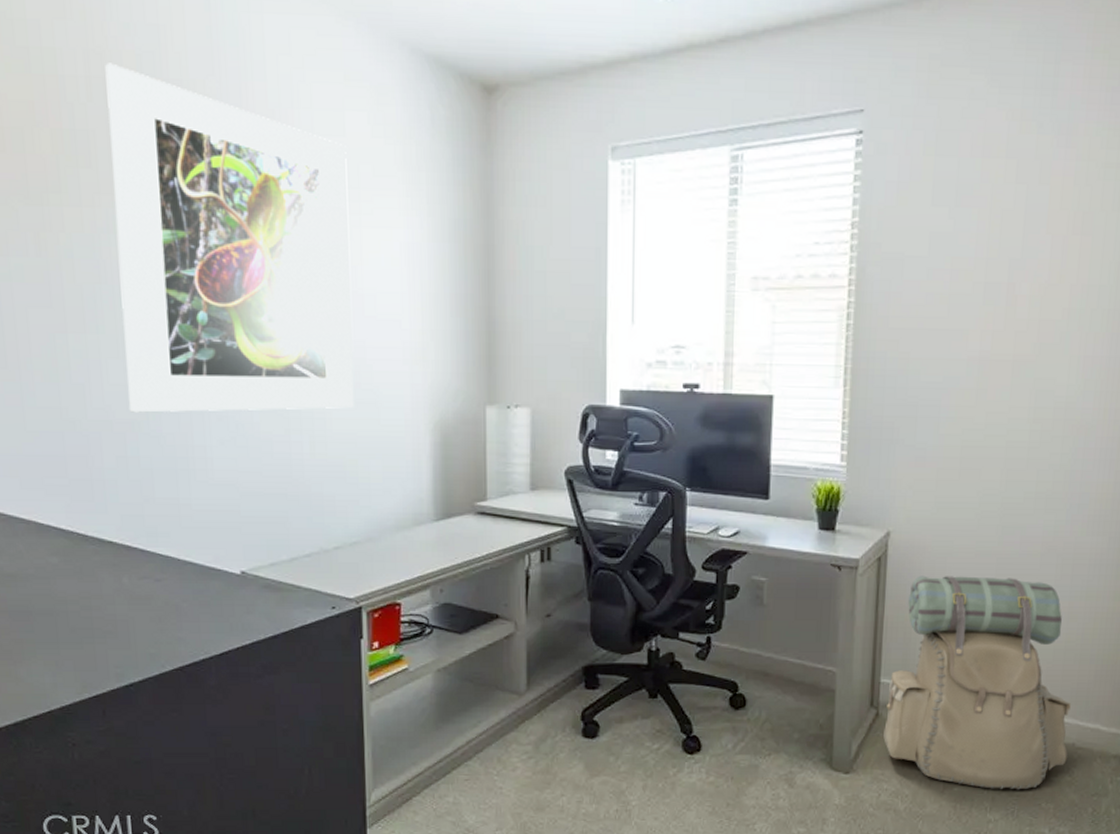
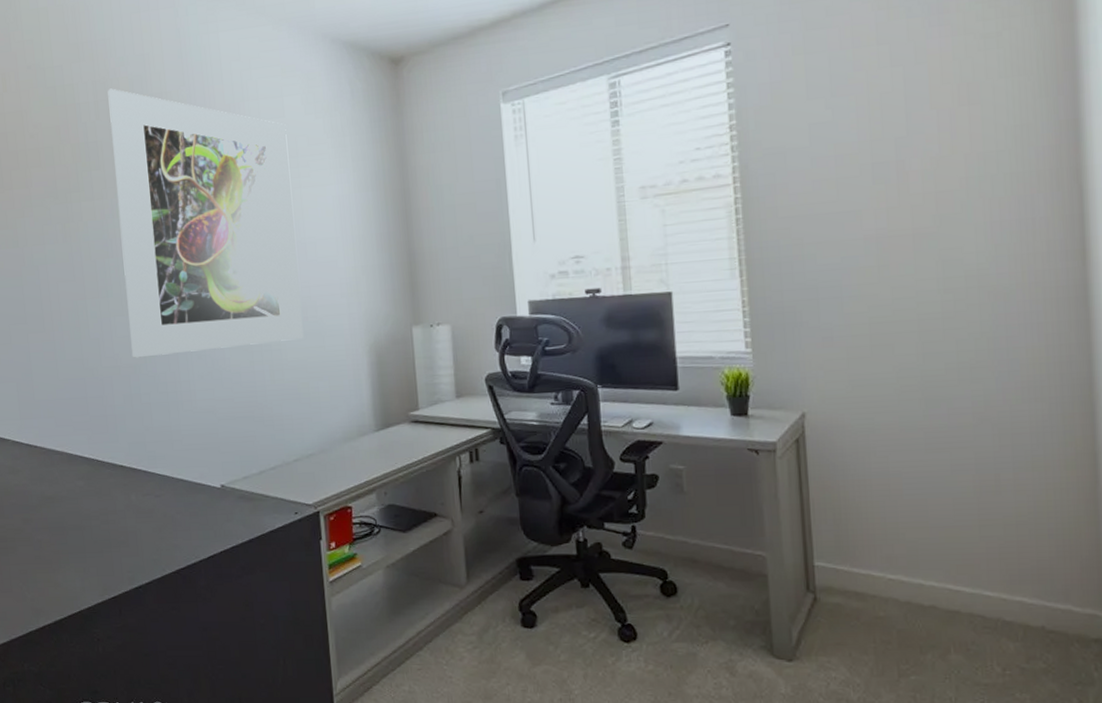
backpack: present [883,576,1071,790] -> none [824,451,1038,679]

